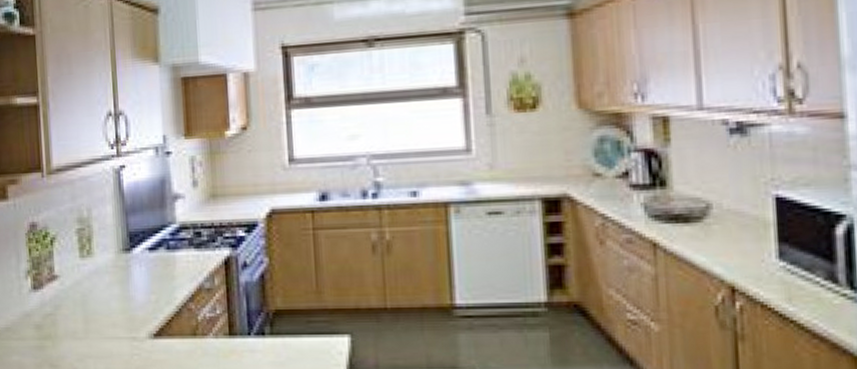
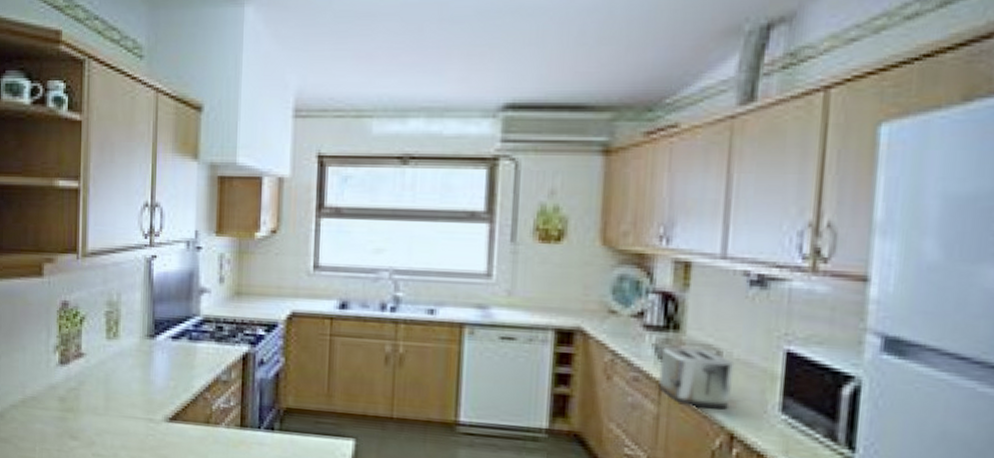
toaster: none [651,204,728,264] -> present [659,346,735,408]

